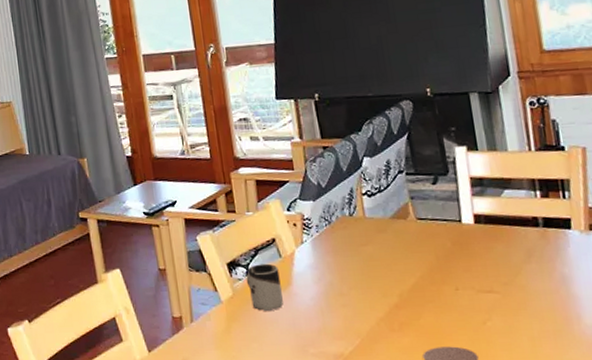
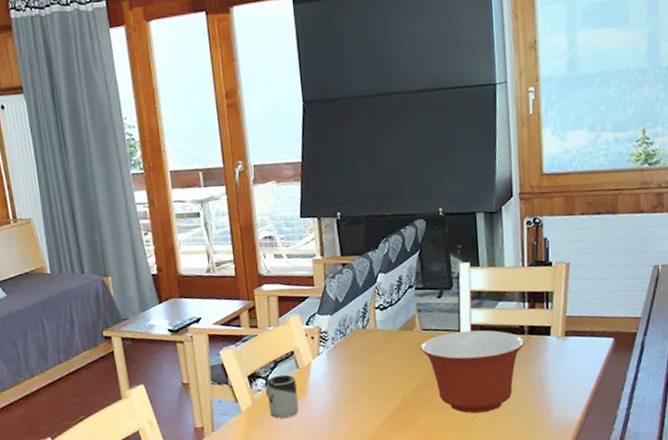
mixing bowl: none [417,220,541,315] -> present [421,330,525,413]

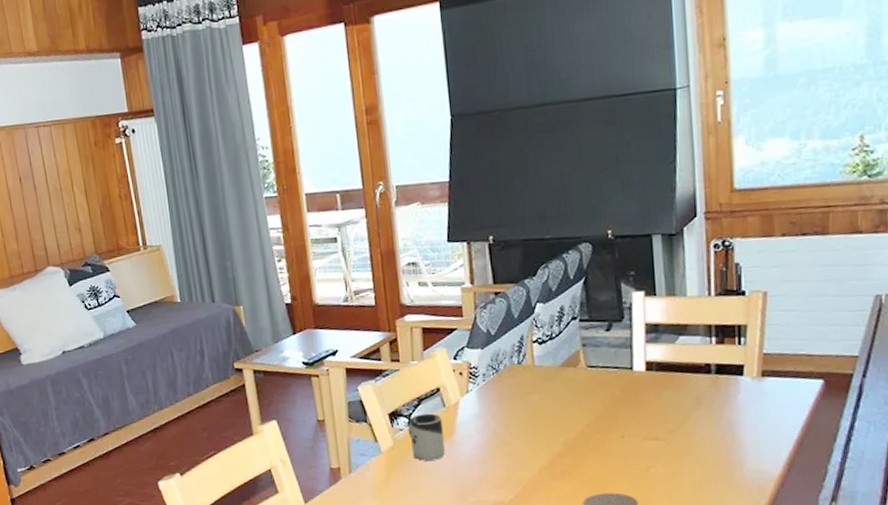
mixing bowl: present [421,330,525,413] -> none [586,368,712,462]

